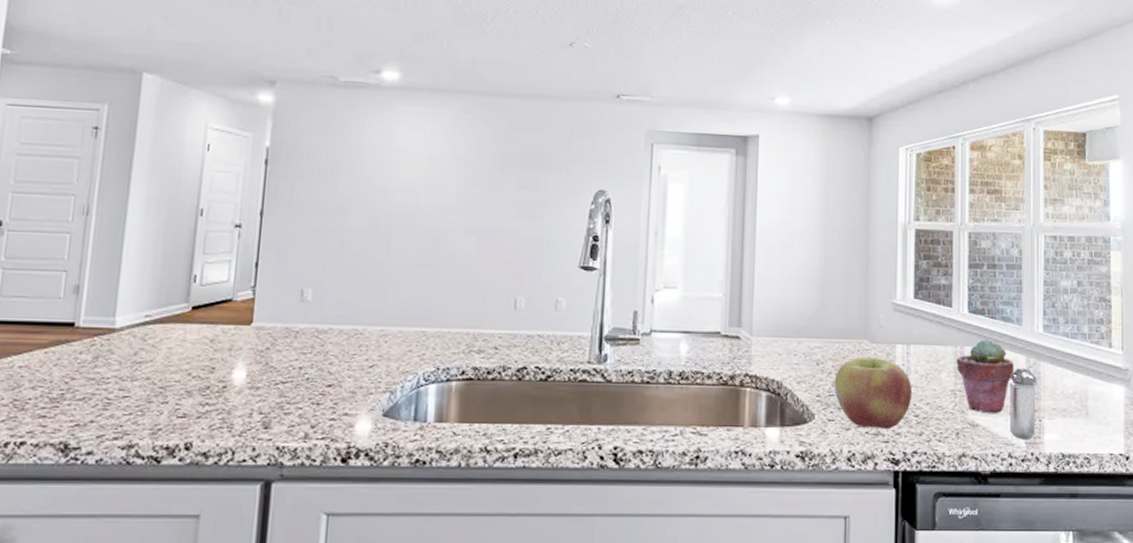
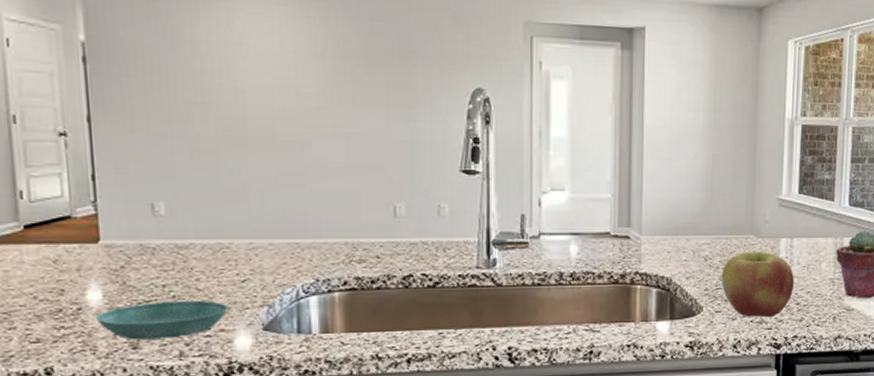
saucer: none [237,383,355,420] -> present [96,300,229,340]

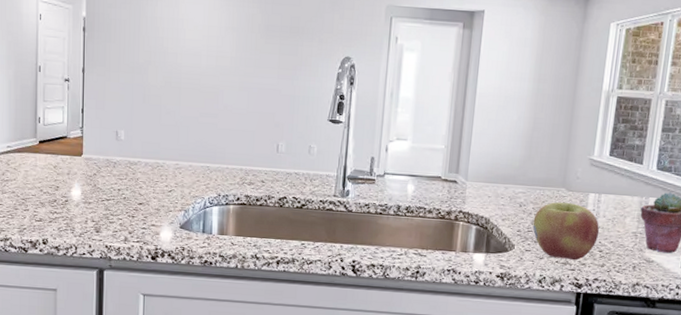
saucer: present [96,300,229,340] -> none [76,201,159,228]

